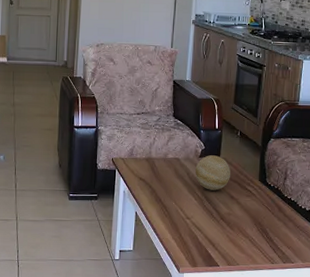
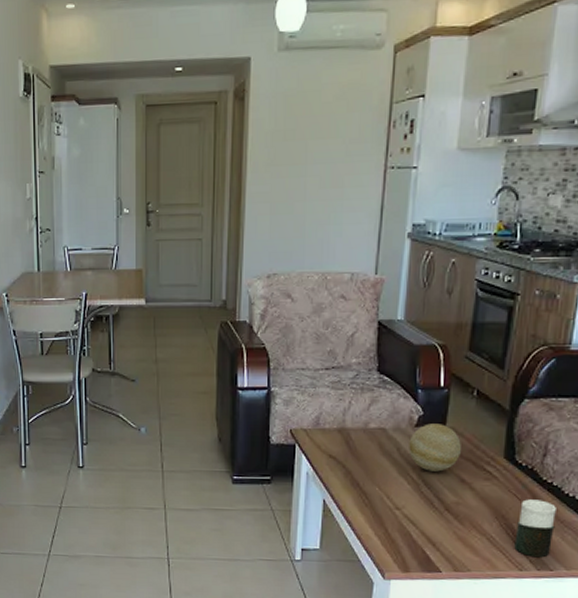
cup: none [268,211,294,254] -> present [514,499,556,558]

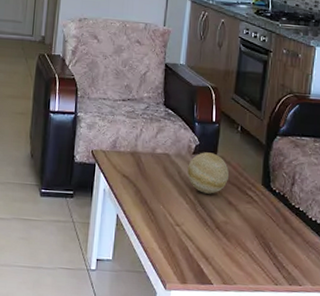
cup: present [514,499,556,558] -> none [271,221,303,274]

